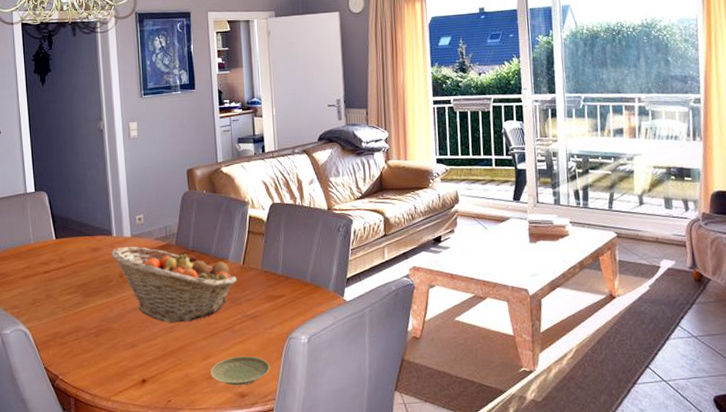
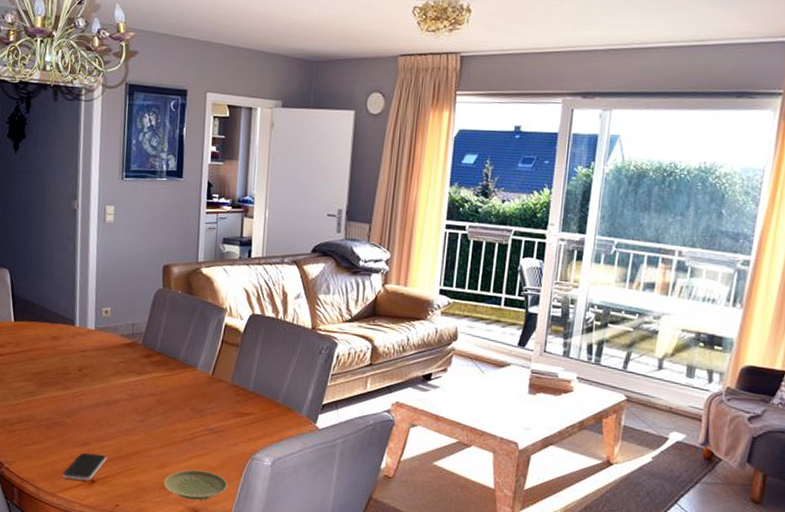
fruit basket: present [111,246,237,323] -> none [72,338,204,427]
smartphone: none [114,354,155,382] -> present [62,452,107,481]

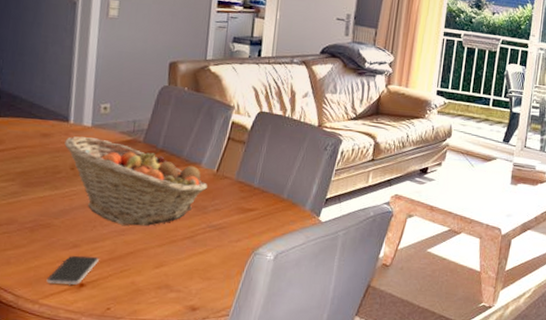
fruit basket: none [72,338,204,427] -> present [64,136,207,226]
plate: present [164,469,228,501] -> none [161,267,229,299]

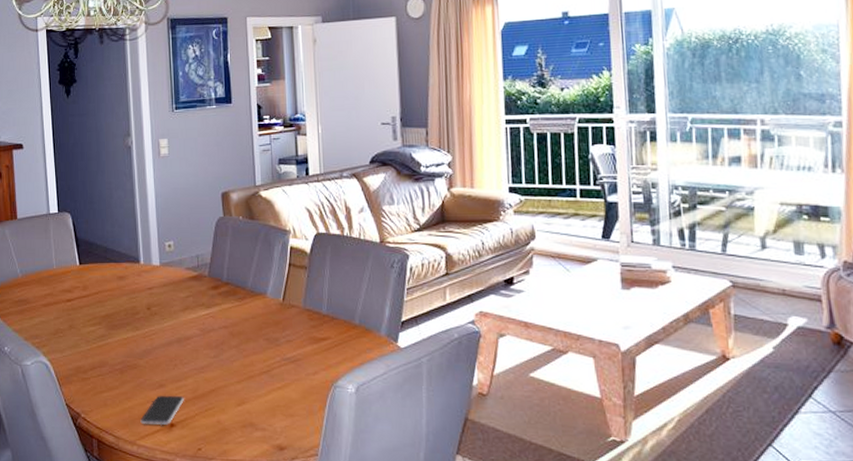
fruit basket: present [64,136,207,226] -> none [138,275,276,363]

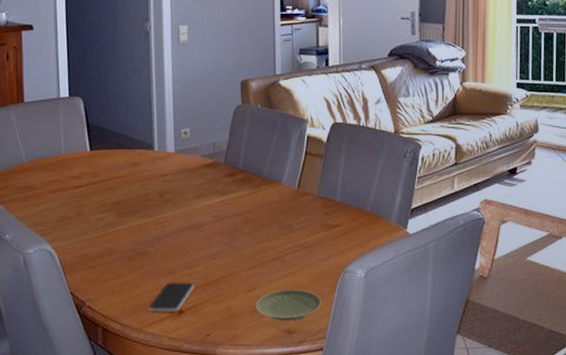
plate: none [245,404,313,437] -> present [255,289,322,322]

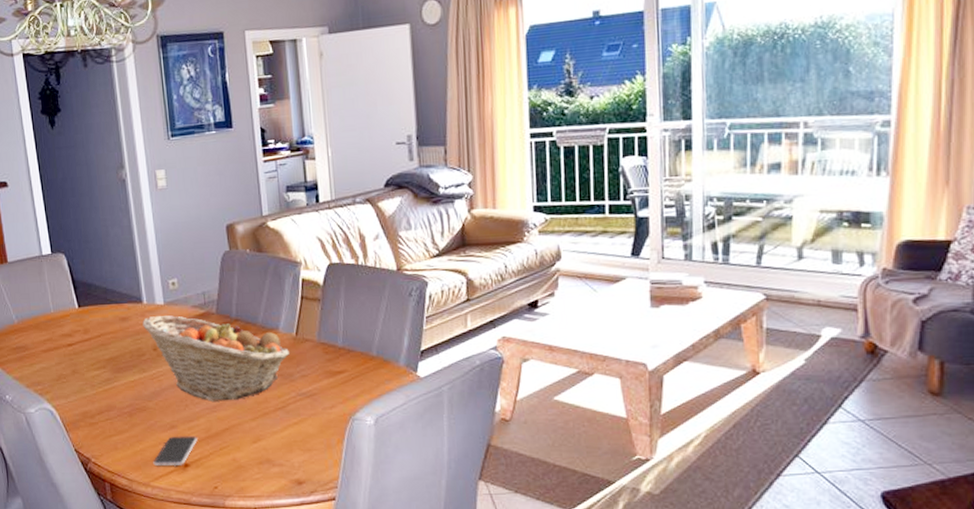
fruit basket: none [152,162,290,249] -> present [142,315,289,402]
plate: present [255,289,322,322] -> none [261,439,331,472]

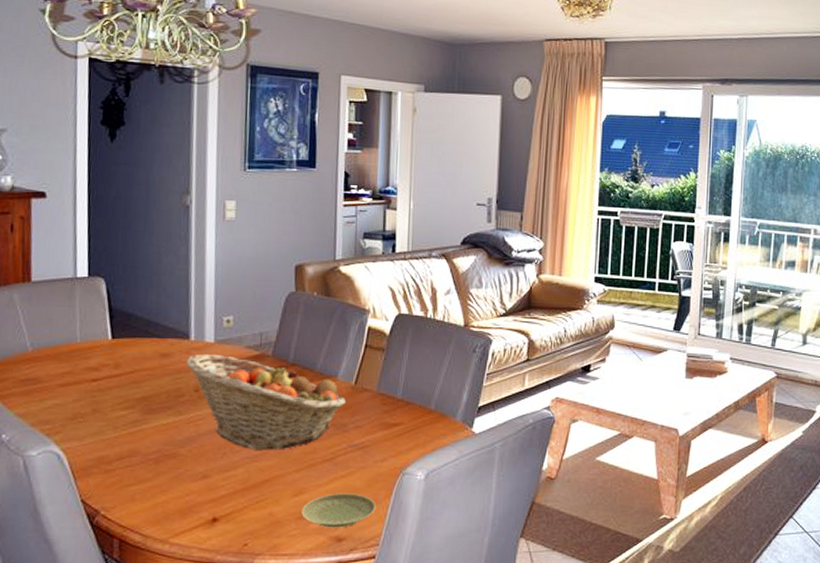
smartphone: present [153,435,197,467] -> none [176,487,232,521]
plate: none [261,439,331,472] -> present [301,493,377,528]

